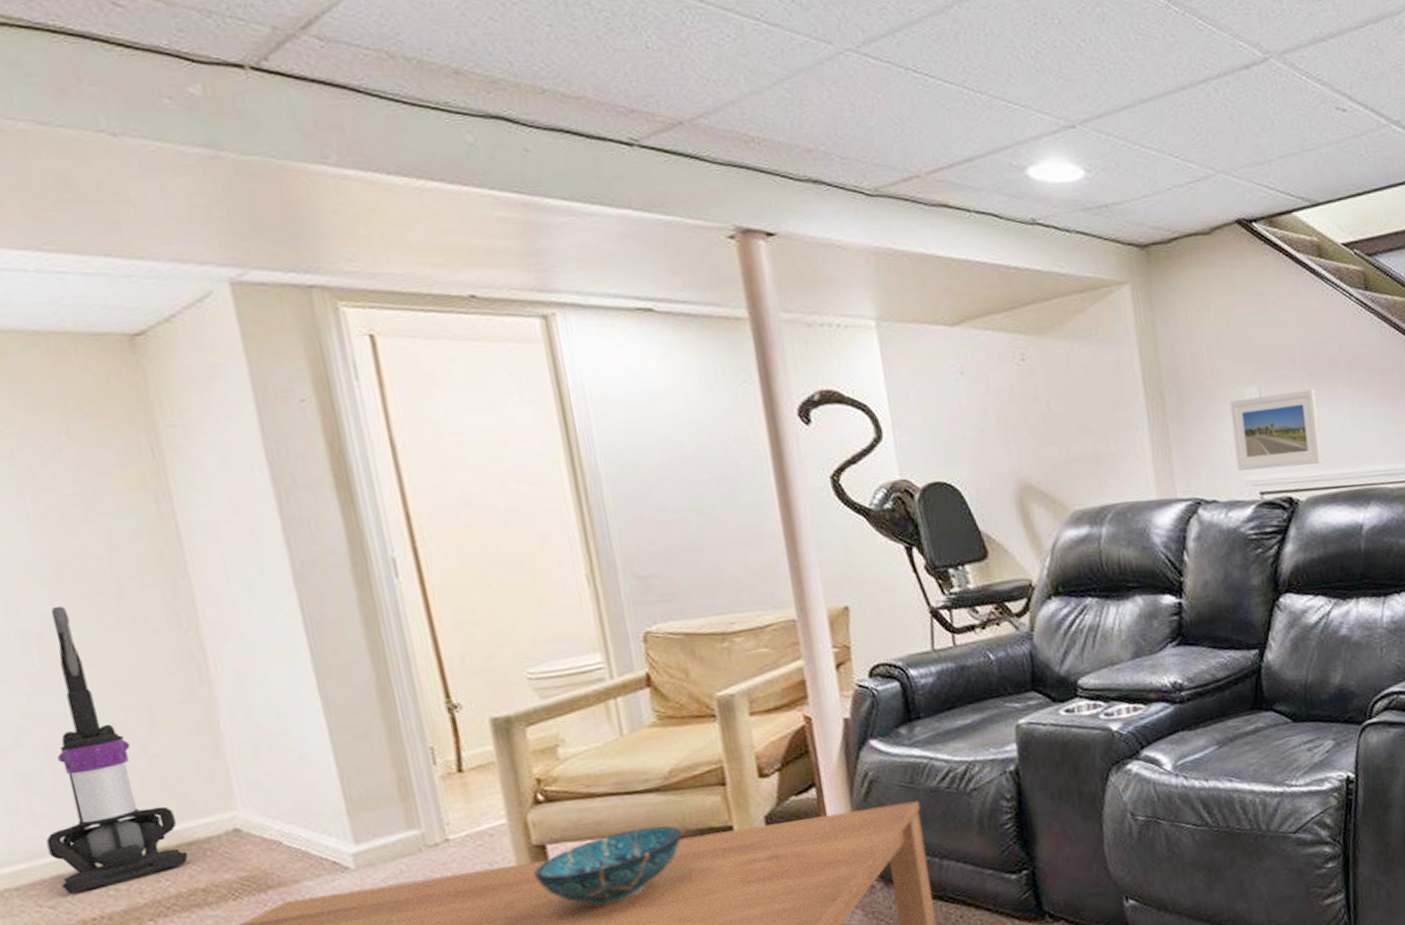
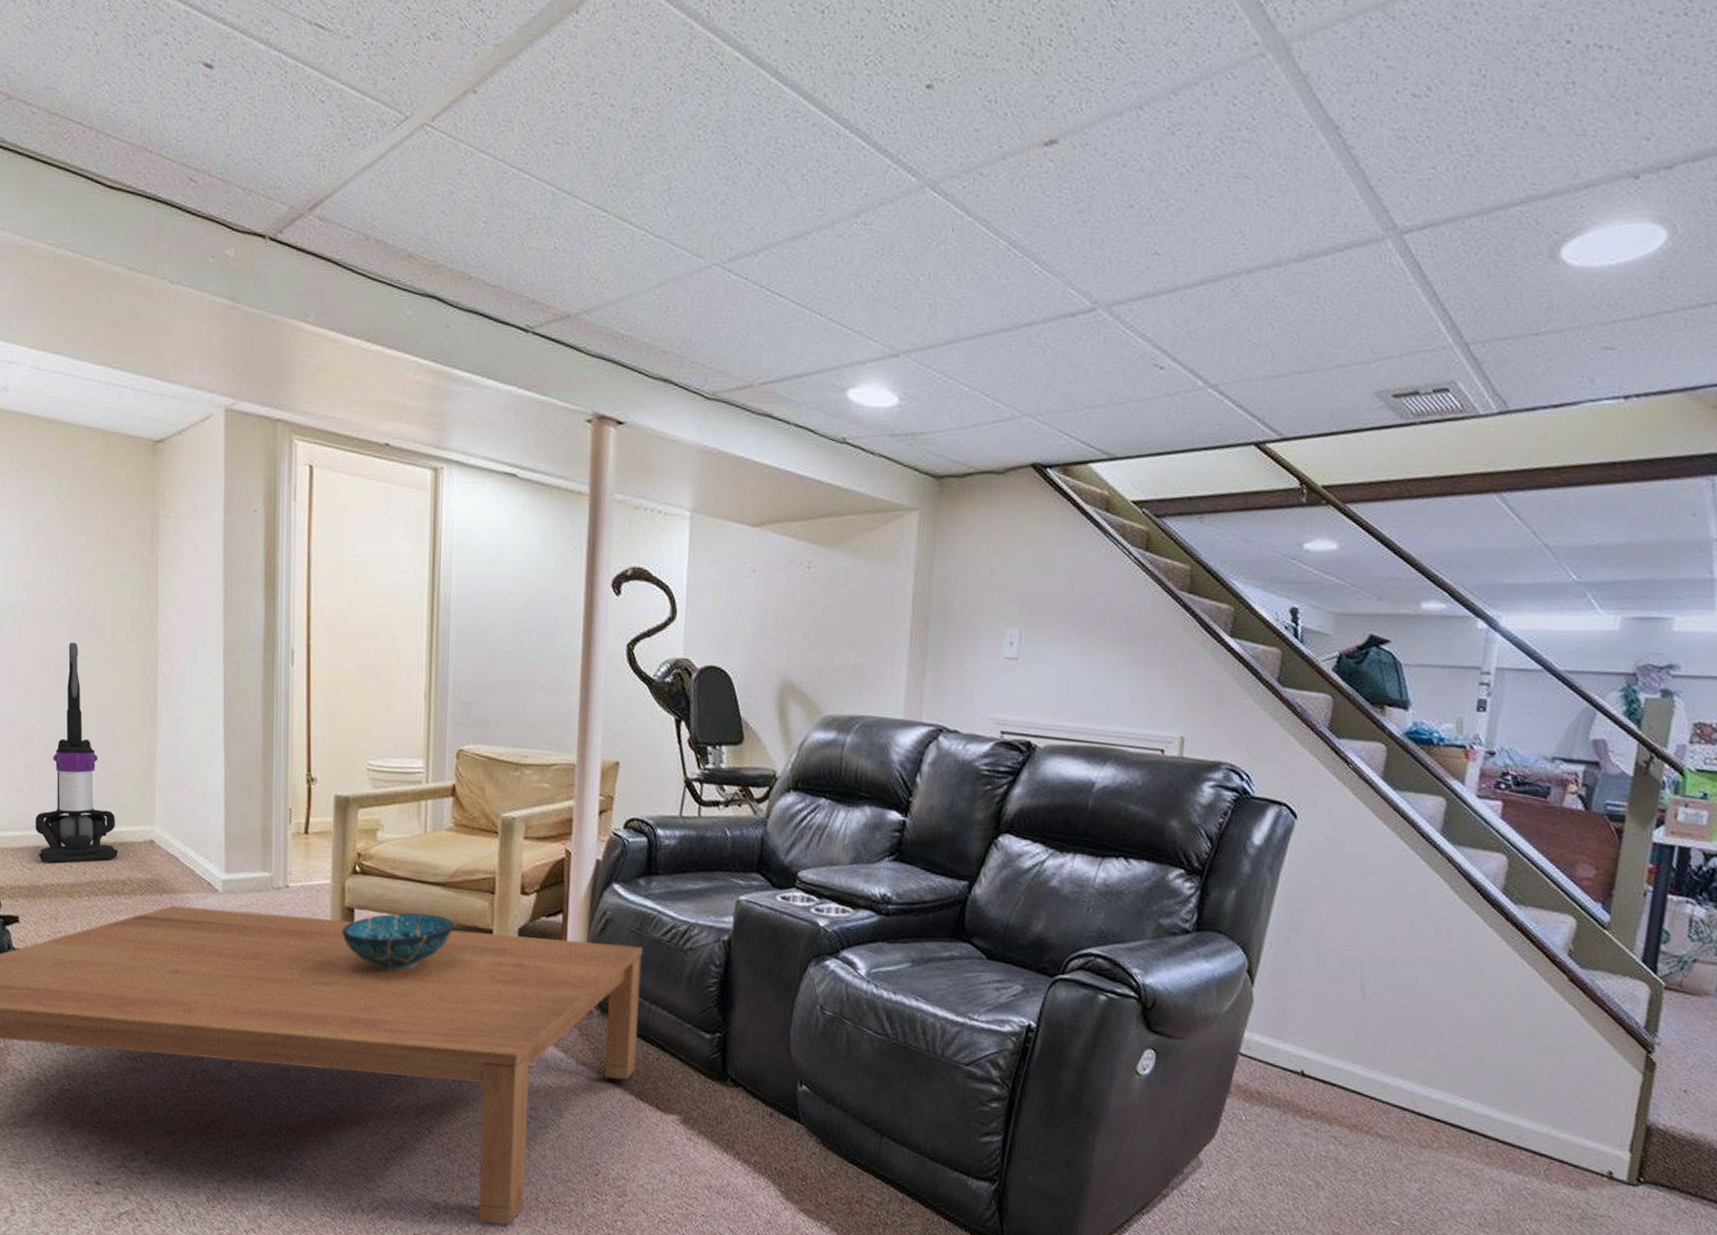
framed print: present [1229,389,1323,471] -> none [984,637,1076,714]

